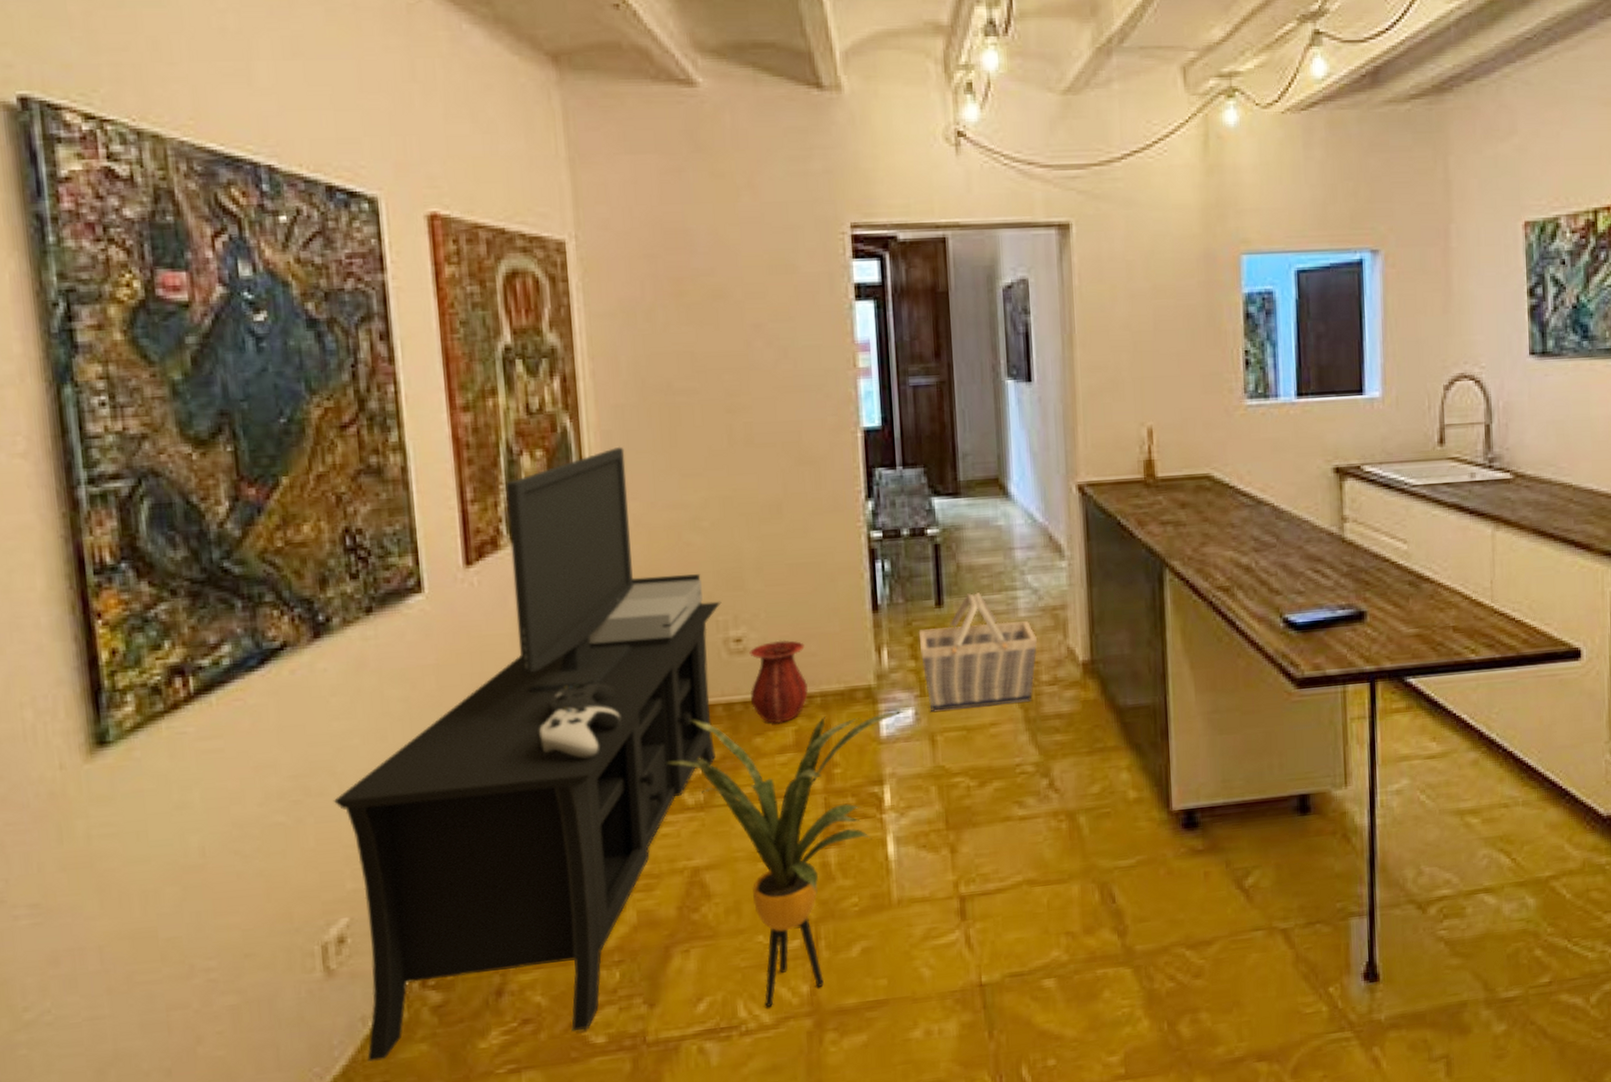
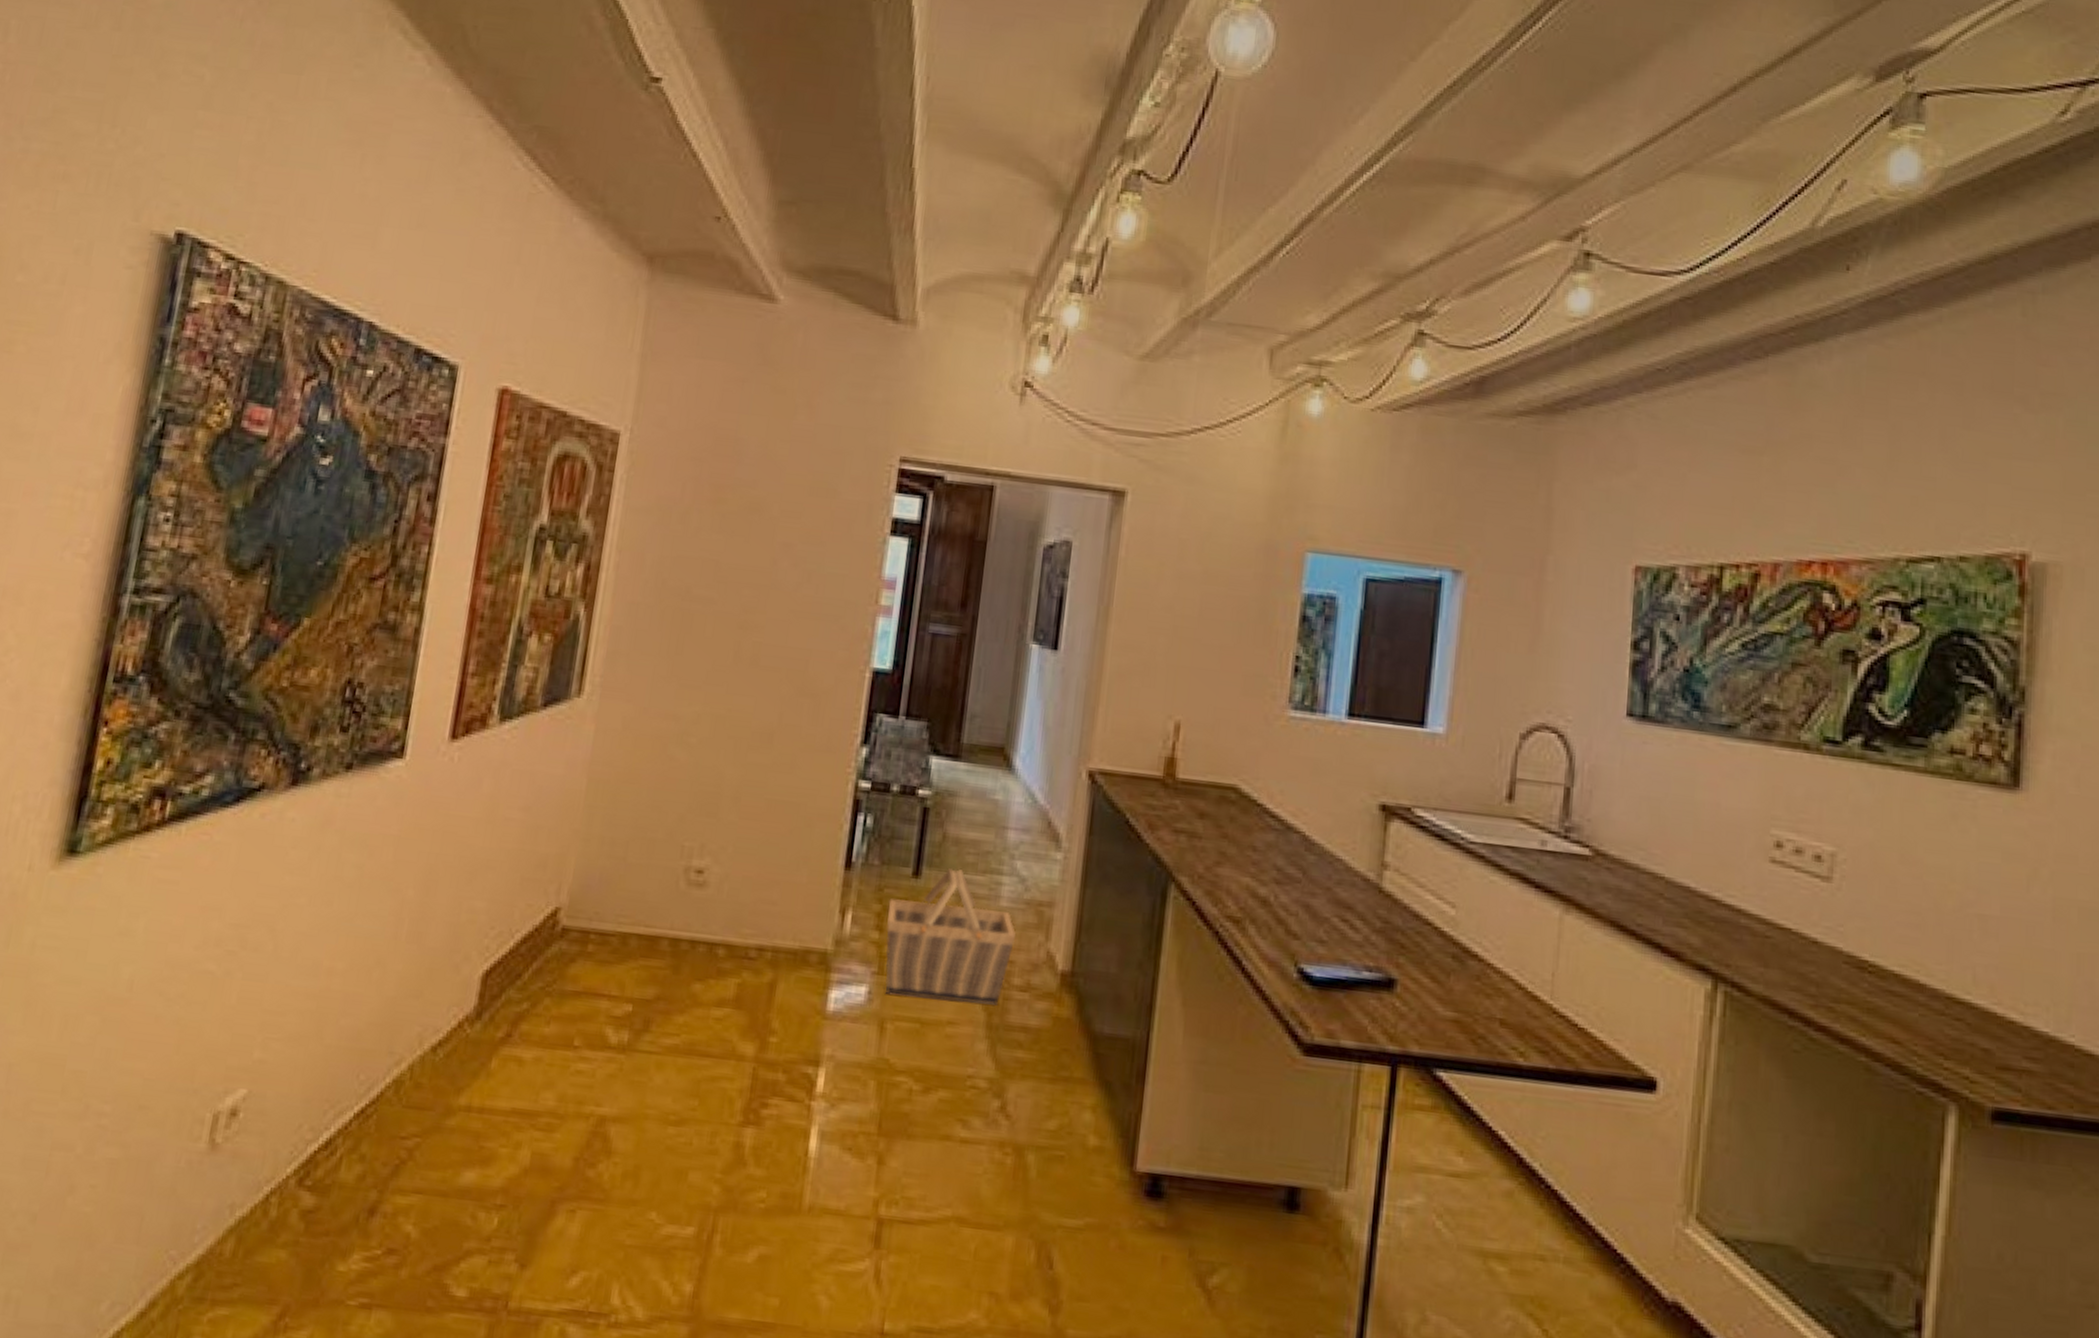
media console: present [333,446,722,1063] -> none [224,644,692,1278]
house plant: present [666,709,905,1007] -> none [598,949,858,1300]
vase: present [749,640,808,724] -> none [699,879,767,973]

